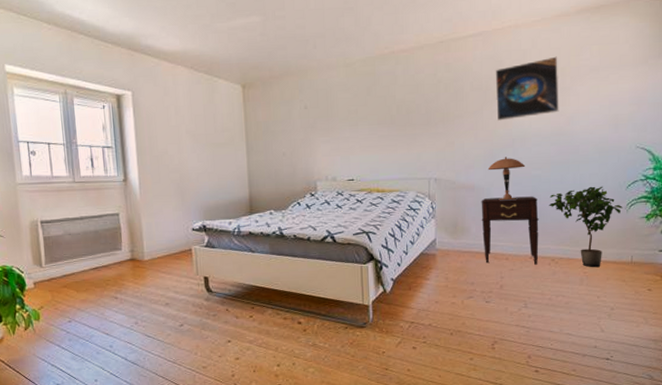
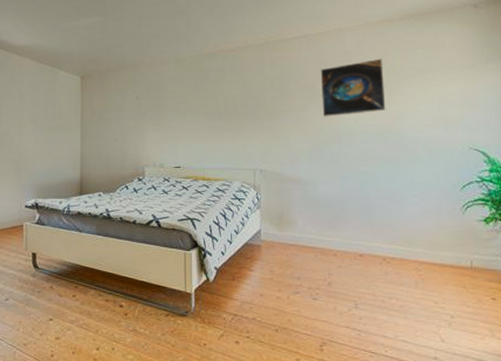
nightstand: present [481,196,539,265] -> none [307,192,369,263]
table lamp: present [487,157,526,200] -> none [313,152,353,194]
potted plant: present [548,186,623,268] -> none [378,185,458,271]

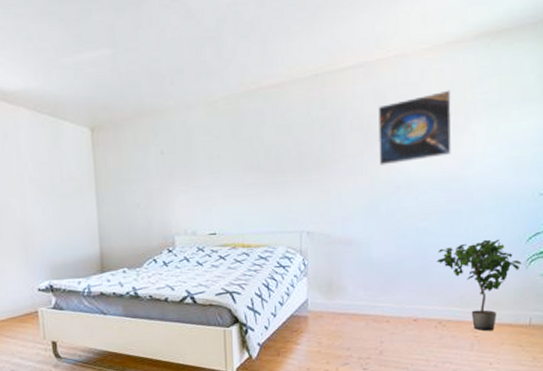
potted plant: none [378,185,458,271] -> present [436,239,522,331]

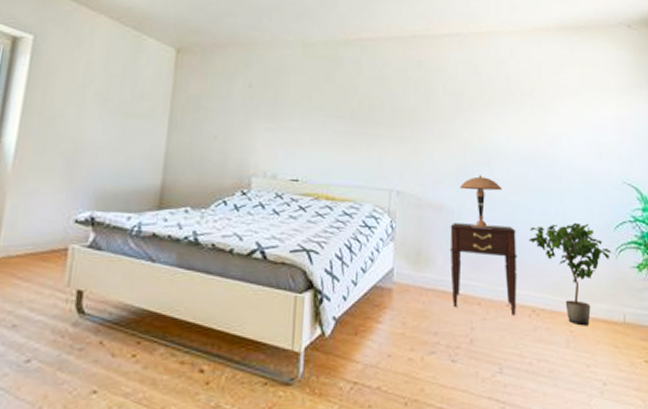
nightstand: none [359,251,425,328] -> present [449,223,517,315]
table lamp: none [367,206,411,256] -> present [459,175,503,228]
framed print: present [377,90,452,165] -> none [470,70,540,133]

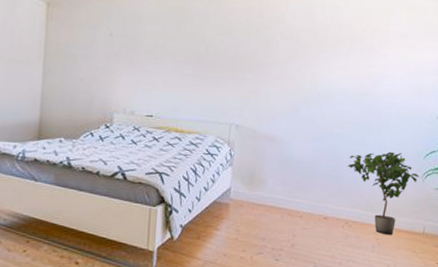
nightstand: present [449,223,517,315] -> none [278,151,337,226]
table lamp: present [459,175,503,228] -> none [290,111,328,156]

